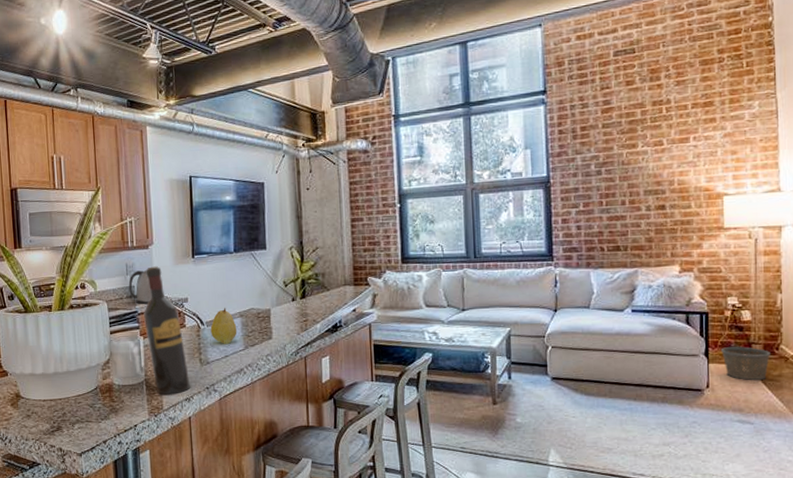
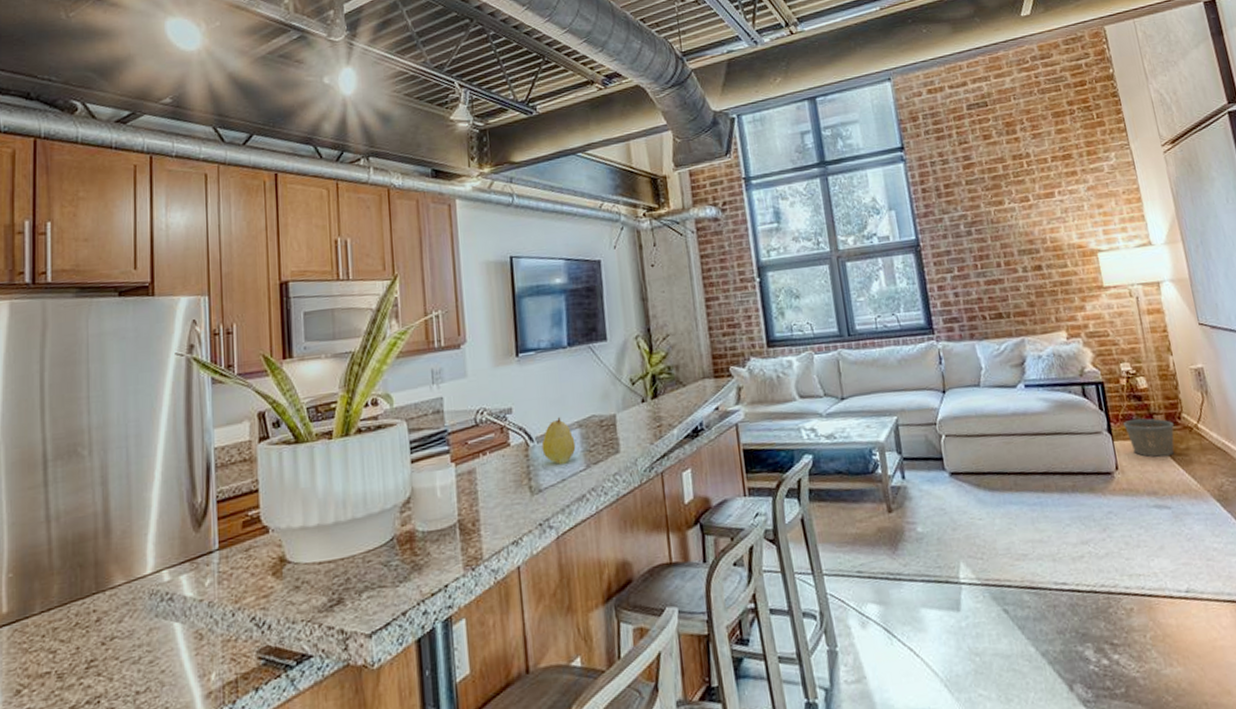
kettle: present [128,270,152,305] -> none [435,376,466,421]
wine bottle: present [143,266,191,397] -> none [454,370,519,542]

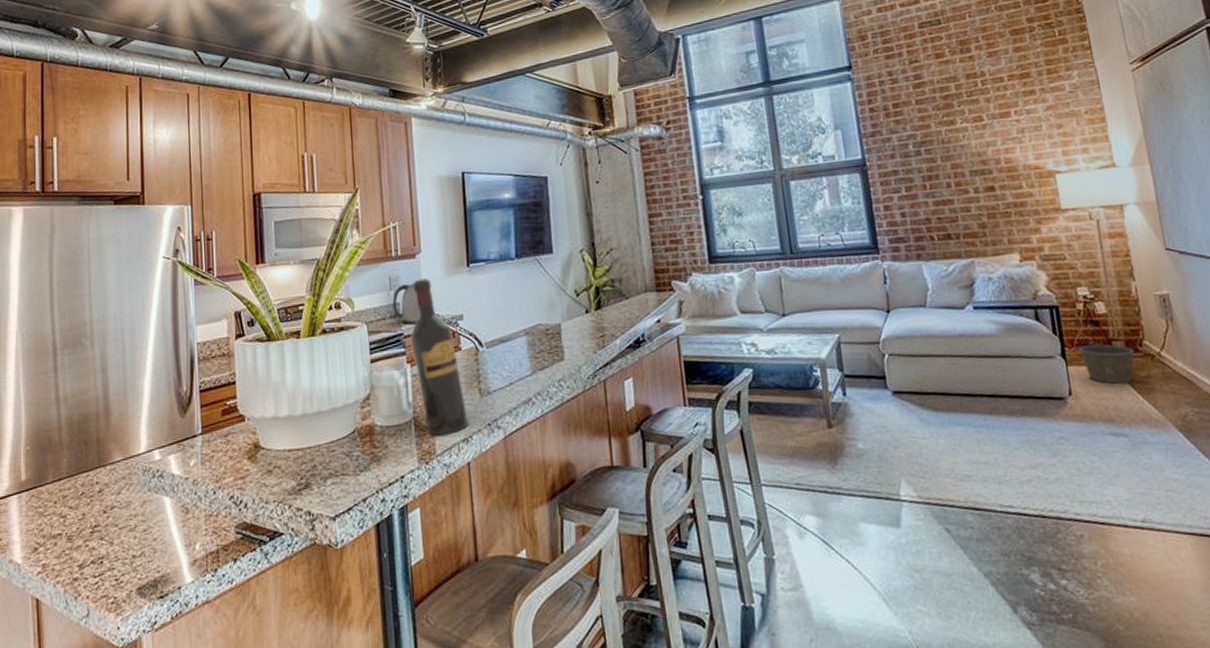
kettle: none [435,376,466,421] -> present [392,284,421,326]
wine bottle: none [454,370,519,542] -> present [410,278,469,438]
fruit: present [541,417,576,464] -> none [490,325,523,369]

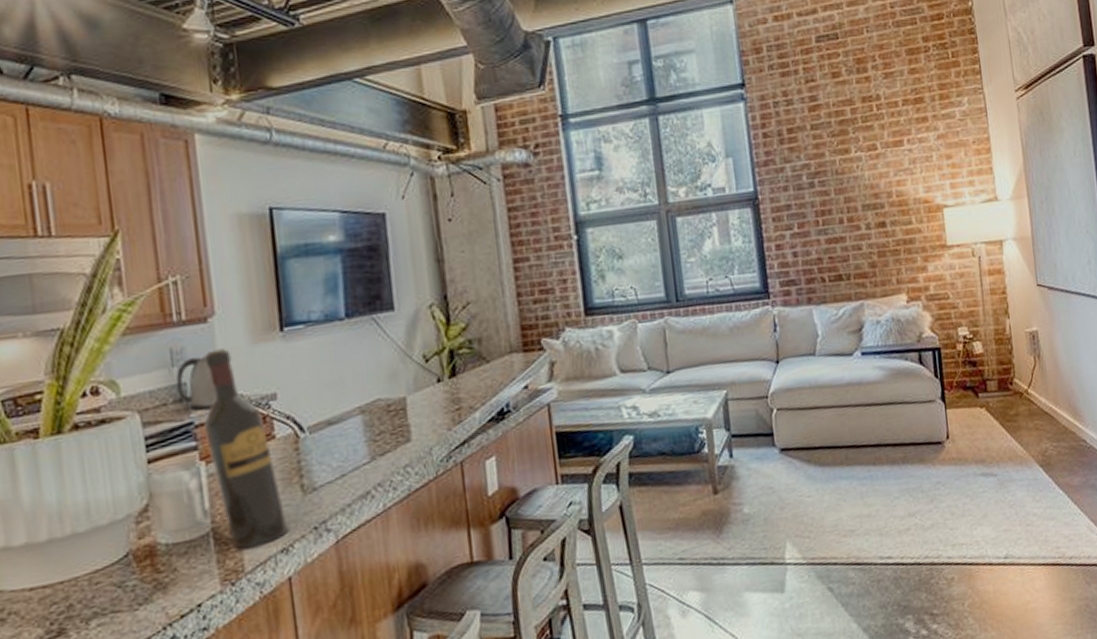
basket: present [1078,344,1134,384] -> none [956,384,1005,425]

